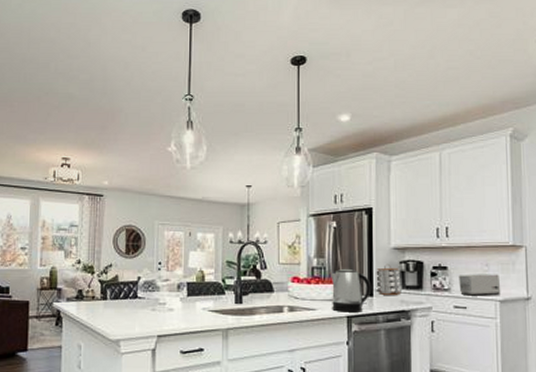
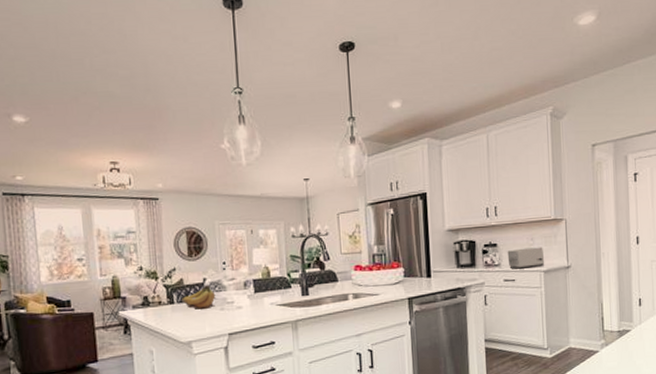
fruit: none [114,283,148,308] -> present [181,284,216,309]
kettle: present [330,268,372,312] -> none [390,252,430,295]
spice rack: present [376,263,401,296] -> none [433,245,457,276]

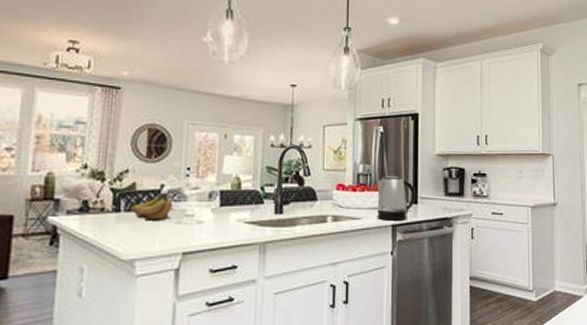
kettle: none [390,252,430,295] -> present [376,175,417,221]
toaster: present [507,247,545,269] -> none [496,181,533,202]

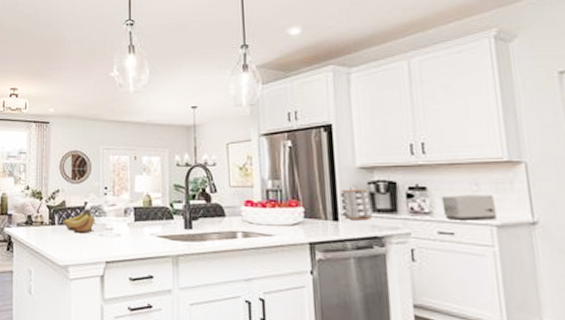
kettle: present [376,175,417,221] -> none [288,190,337,239]
spice rack: none [421,170,444,204] -> present [340,184,372,221]
toaster: none [496,181,533,202] -> present [441,195,498,220]

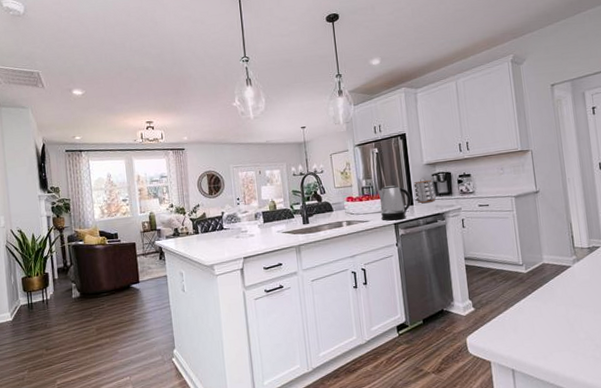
fruit: present [61,208,95,233] -> none [204,217,232,238]
kettle: none [288,190,337,239] -> present [377,184,412,221]
toaster: present [441,195,498,220] -> none [480,175,515,196]

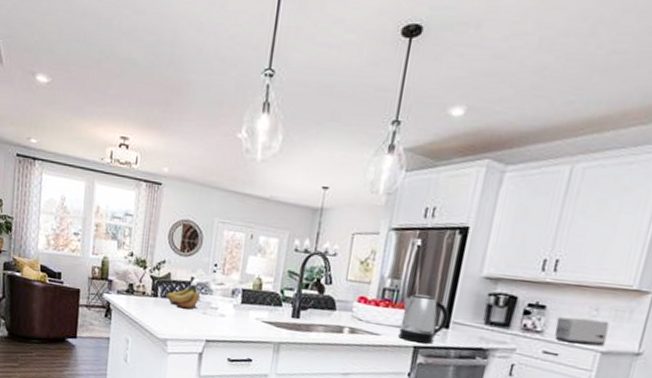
fruit: none [204,217,232,238] -> present [164,284,201,310]
spice rack: present [414,177,436,204] -> none [455,293,487,331]
toaster: none [480,175,515,196] -> present [554,317,609,345]

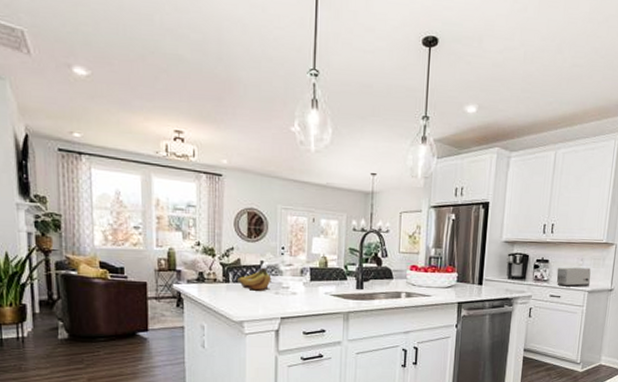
kettle: present [398,293,449,344] -> none [445,258,482,299]

